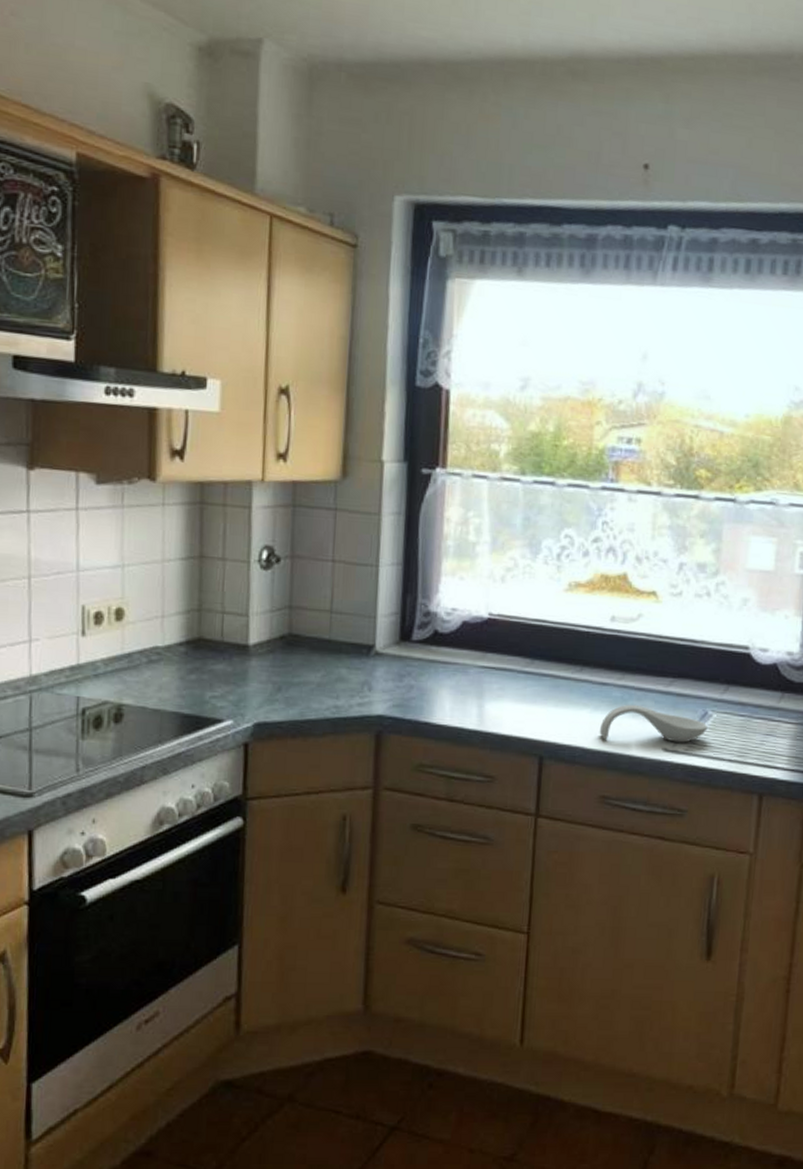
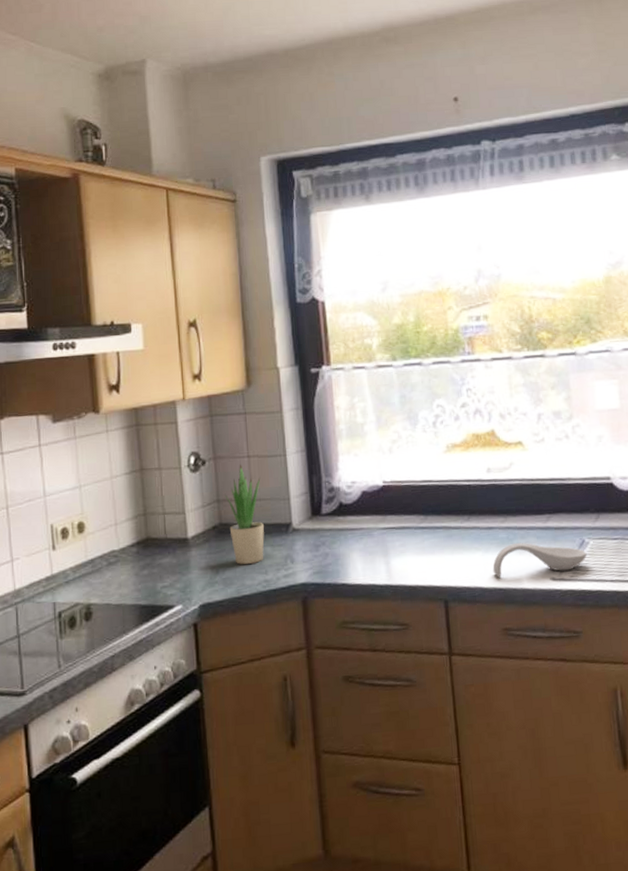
potted plant: none [299,569,343,685] -> present [225,465,265,565]

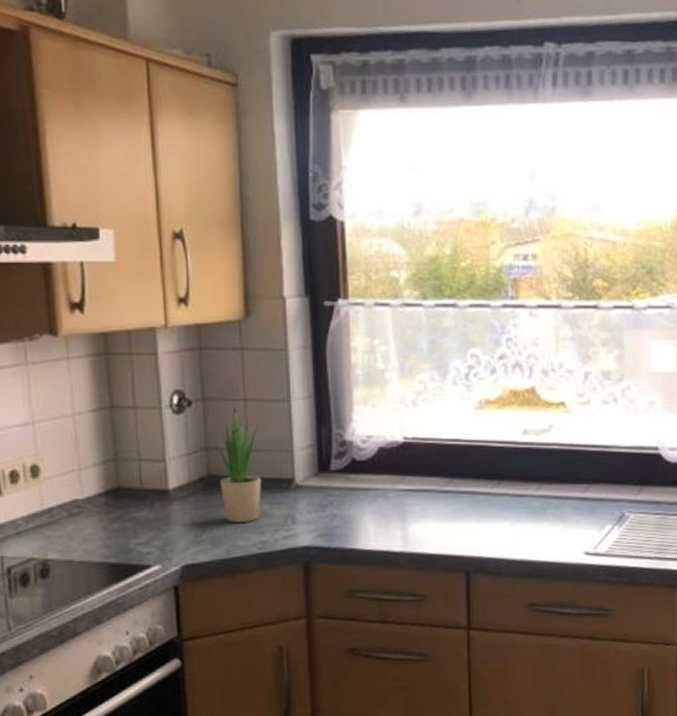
spoon rest: present [492,542,587,578] -> none [522,512,626,550]

